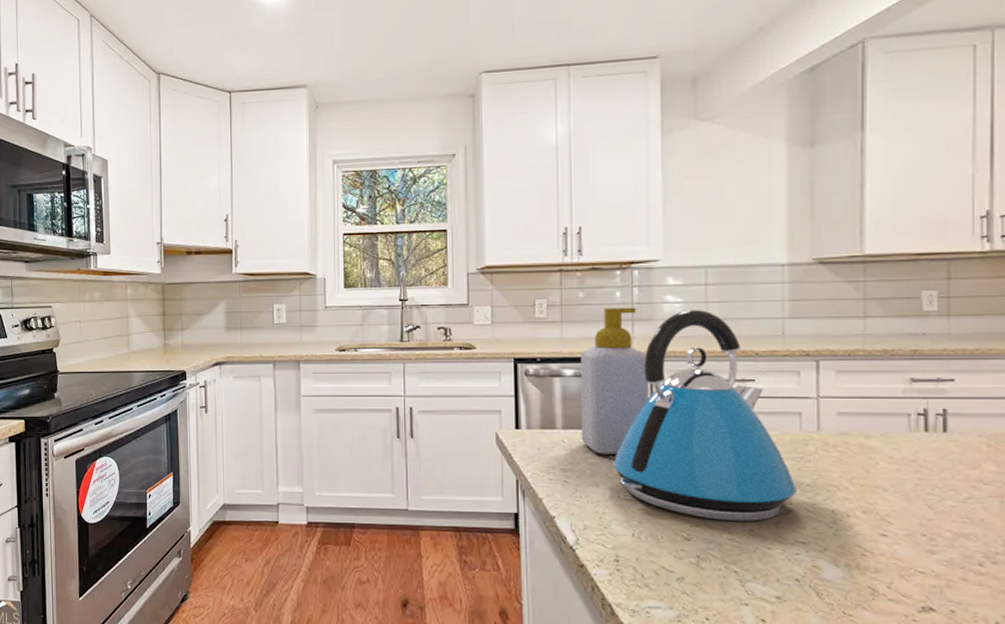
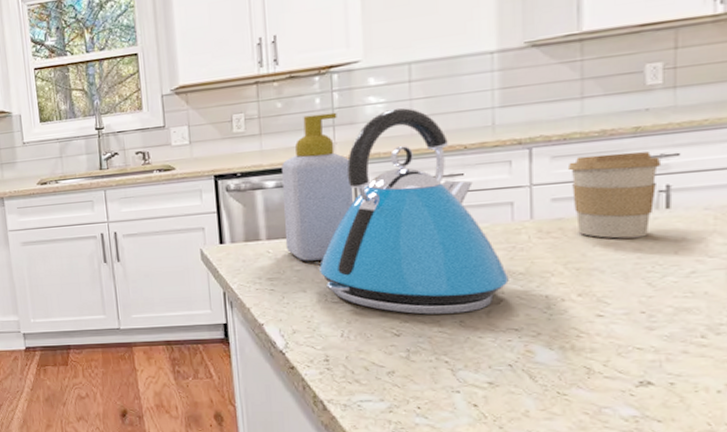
coffee cup: none [851,373,939,459] -> present [567,151,662,239]

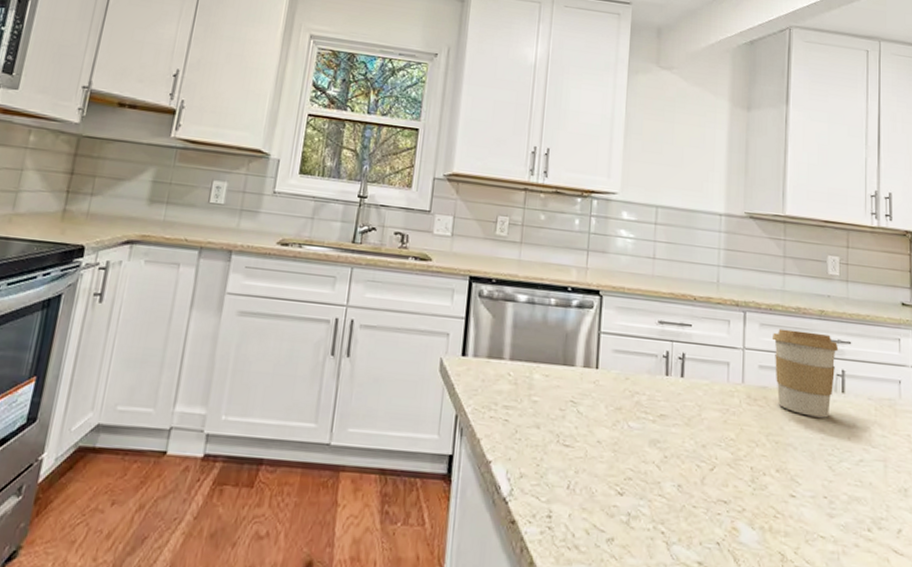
soap bottle: present [282,112,353,261] -> none [527,234,597,393]
kettle: present [319,107,509,315] -> none [556,246,722,477]

